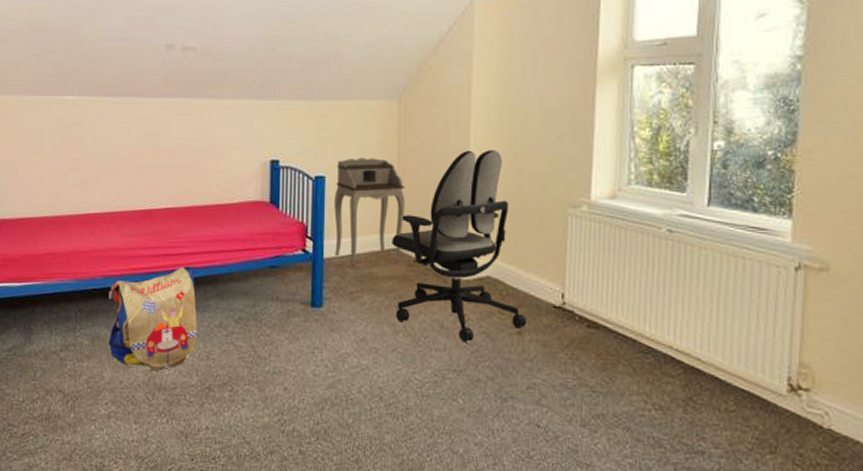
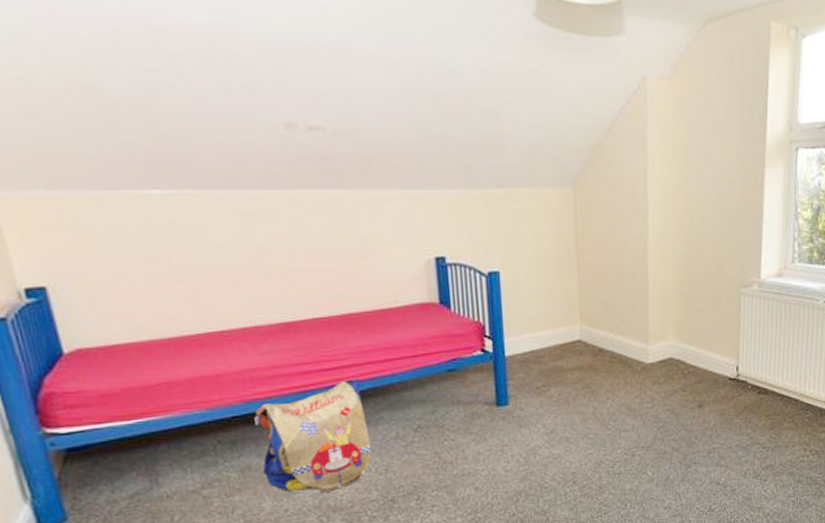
desk: present [334,158,406,266] -> none [511,249,587,361]
office chair: present [392,150,527,342] -> none [575,236,707,420]

